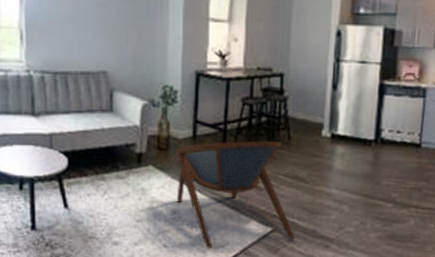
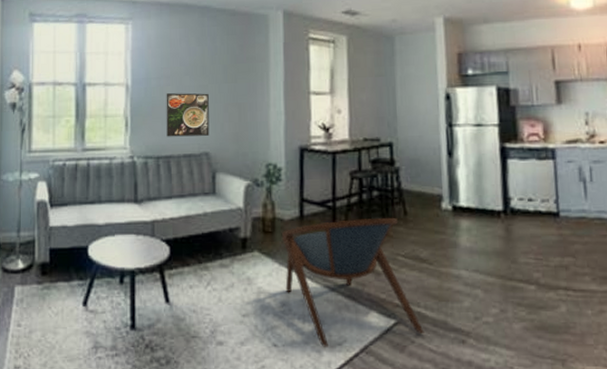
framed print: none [62,8,107,55] -> present [166,93,209,137]

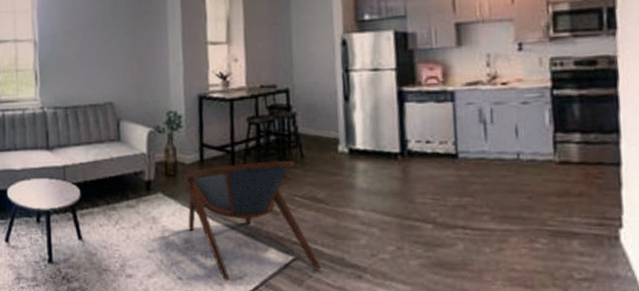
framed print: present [166,93,209,137] -> none [71,46,113,89]

